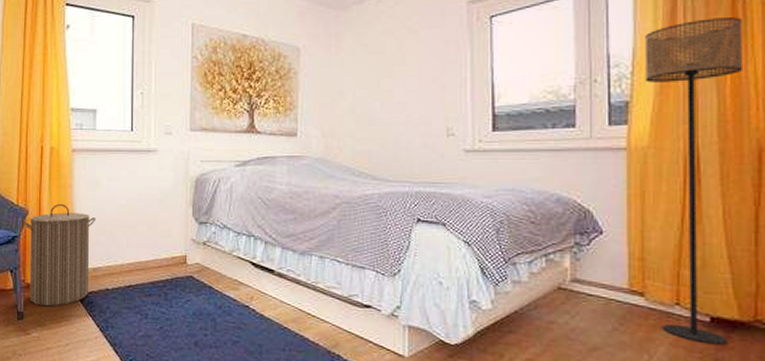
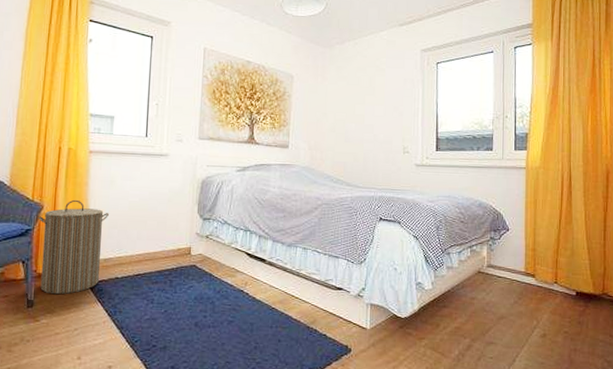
floor lamp: present [645,17,742,345] -> none [539,77,598,312]

